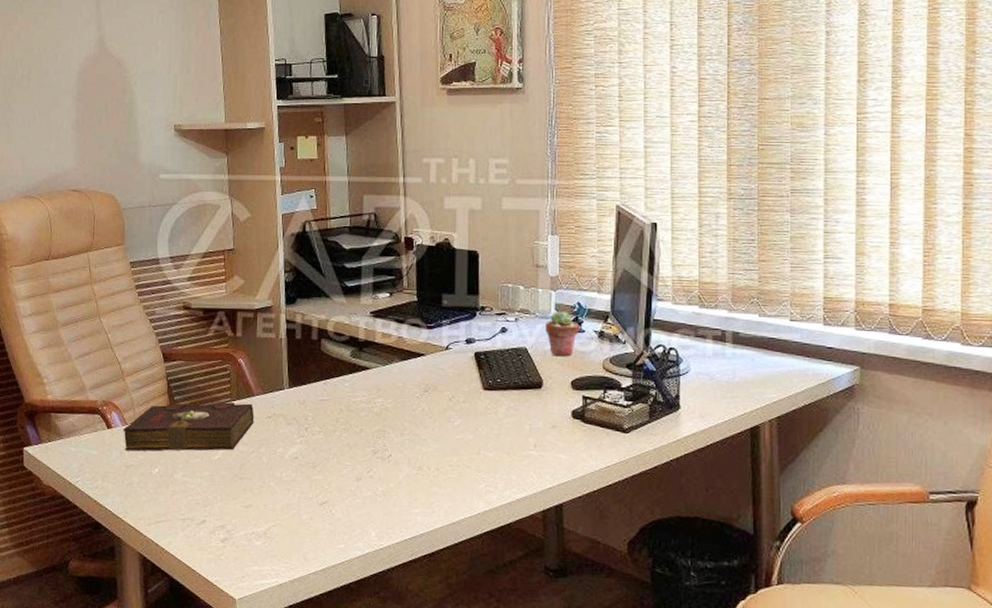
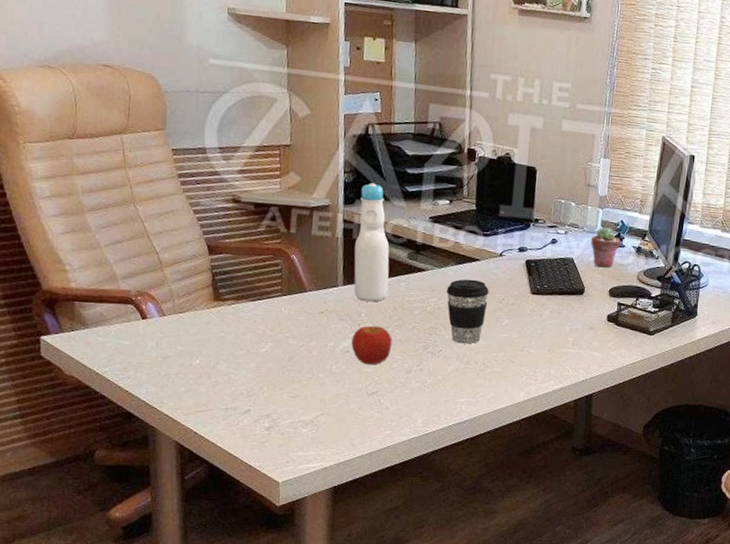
book: present [123,402,254,452] -> none [160,296,306,344]
bottle: none [298,280,334,405] -> present [354,183,390,302]
apple: none [300,430,340,472] -> present [351,326,392,365]
coffee cup: none [392,376,437,448] -> present [446,279,489,344]

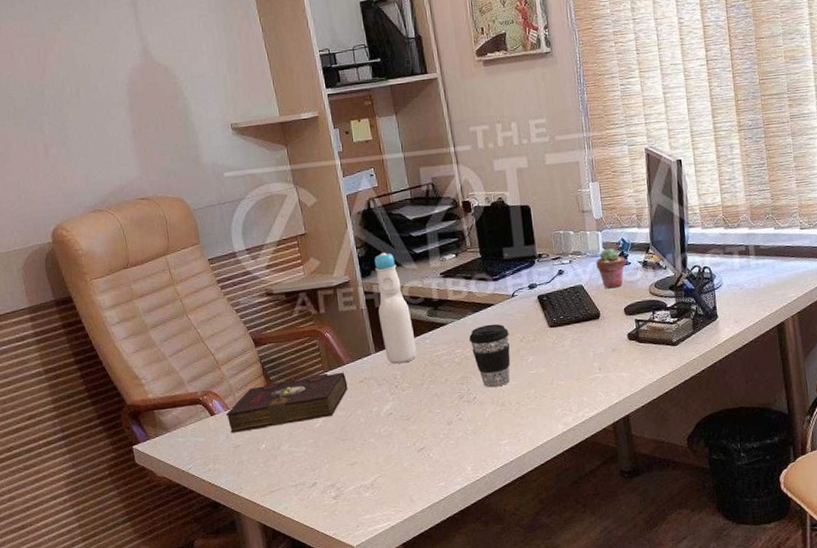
book: none [160,296,306,344] -> present [226,372,348,433]
apple: present [351,326,392,365] -> none [392,384,430,423]

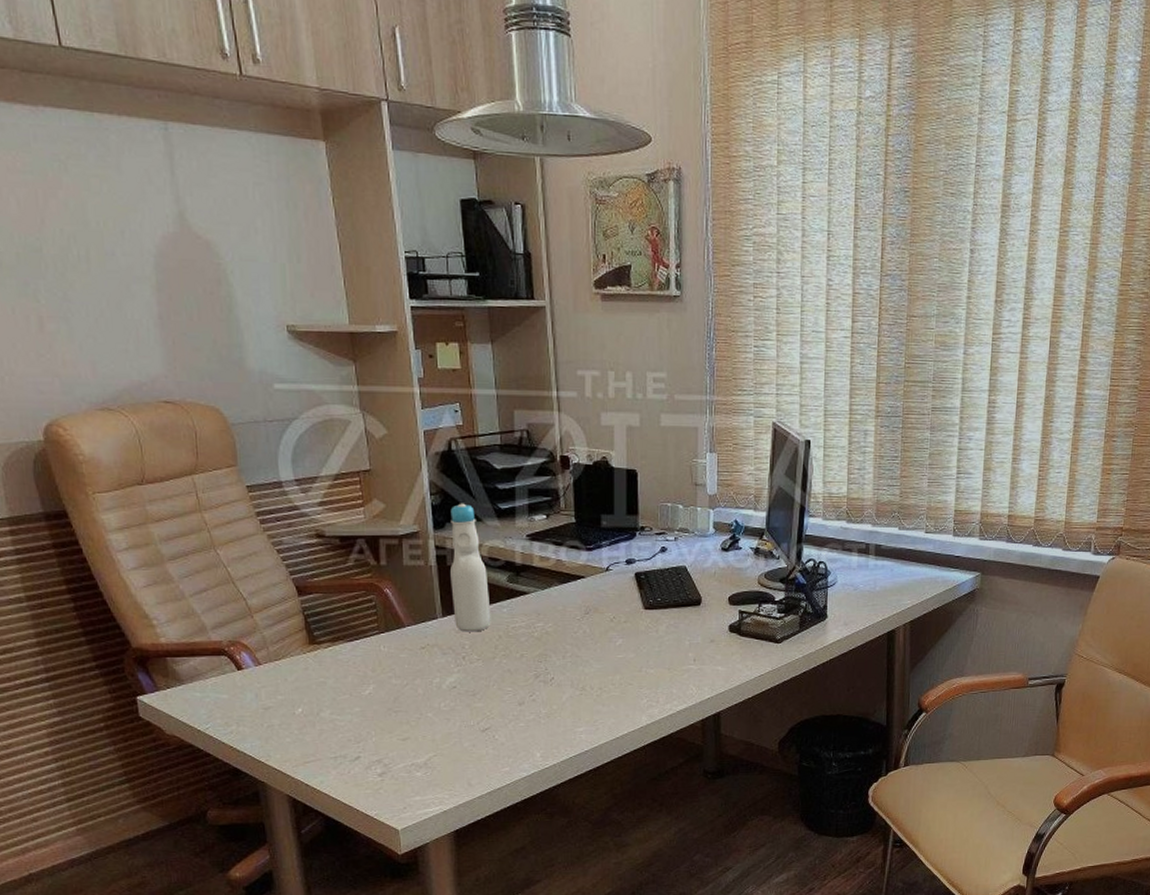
book: present [226,372,348,433] -> none [256,635,407,692]
coffee cup: present [469,323,511,388] -> none [552,599,598,669]
potted succulent: present [596,248,626,289] -> none [704,528,736,574]

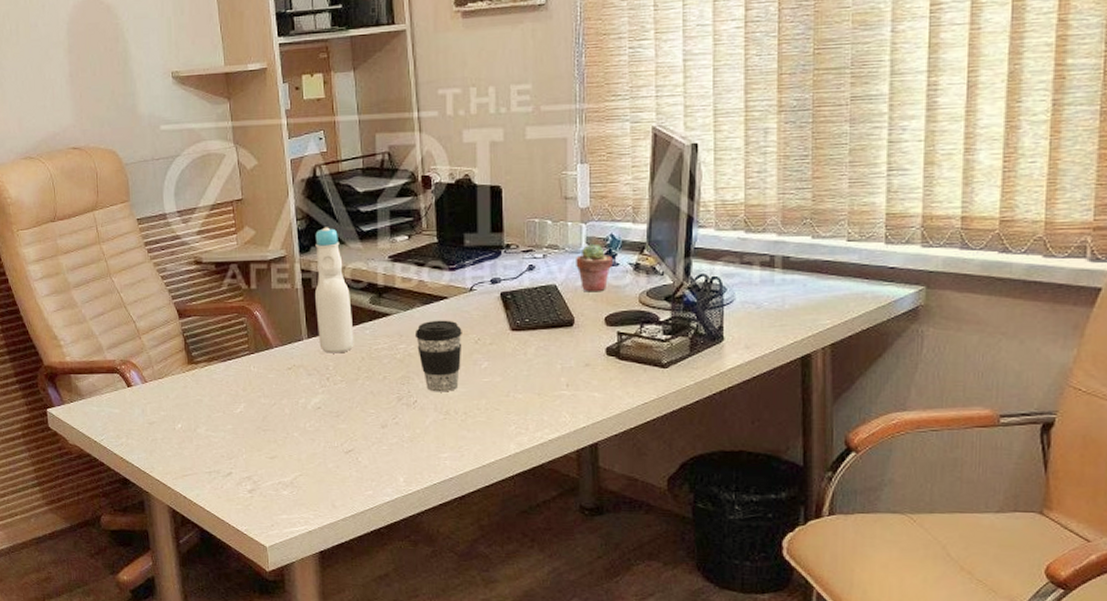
coffee cup: none [552,599,598,669] -> present [414,320,462,392]
potted succulent: none [704,528,736,574] -> present [576,243,612,292]

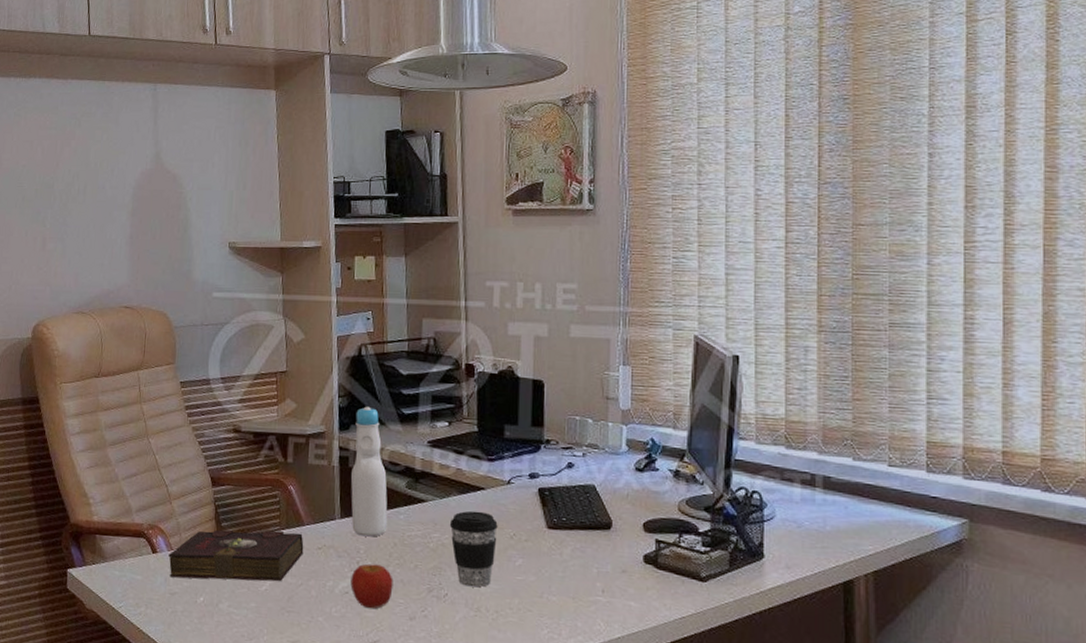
book: none [143,355,274,408] -> present [168,529,304,582]
apple: none [322,379,364,421] -> present [350,564,393,609]
potted succulent: present [576,243,612,292] -> none [615,446,652,497]

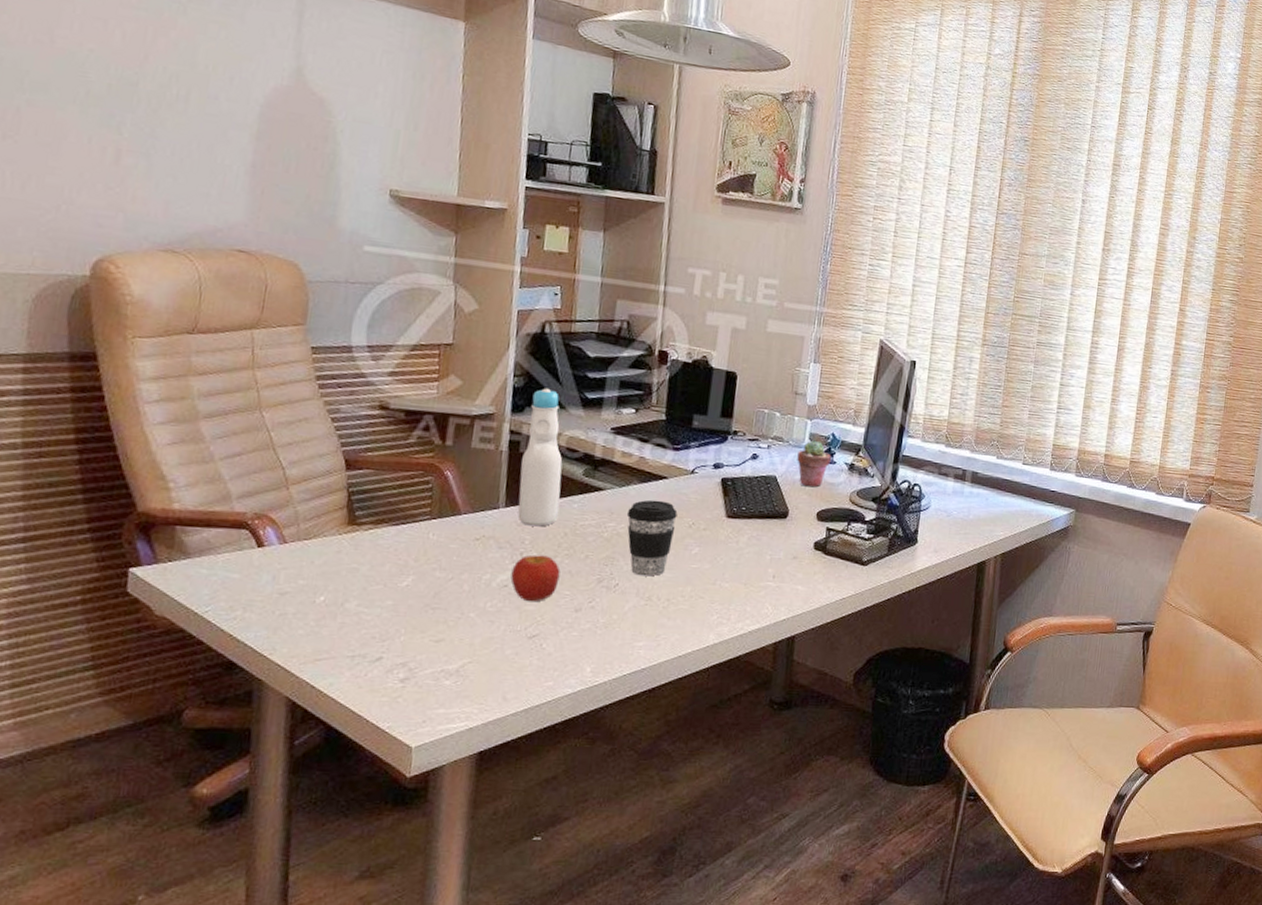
book: present [168,529,304,582] -> none [280,519,459,577]
potted succulent: none [615,446,652,497] -> present [797,440,831,487]

